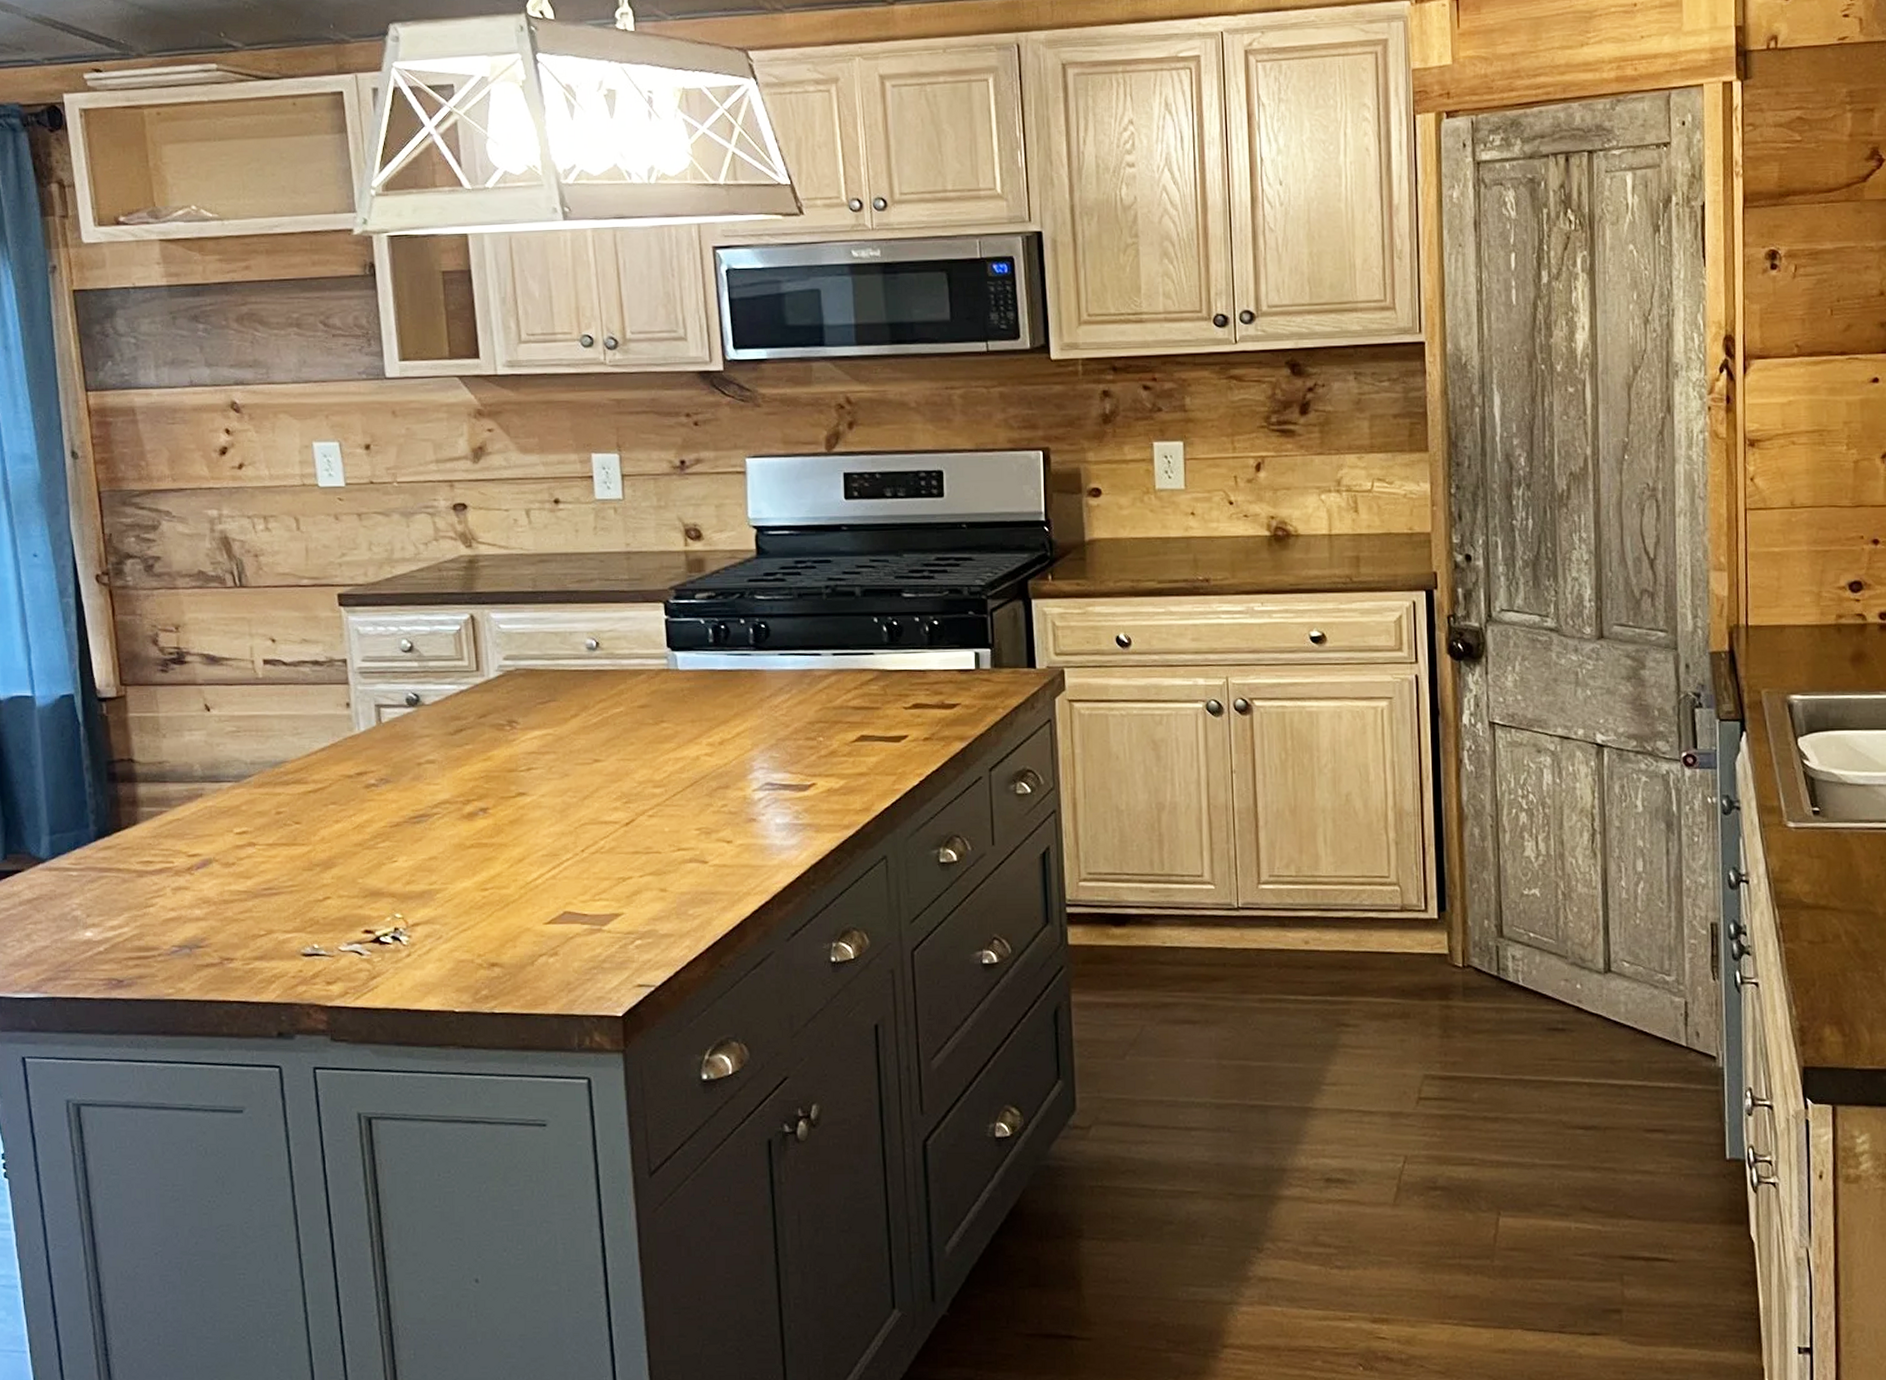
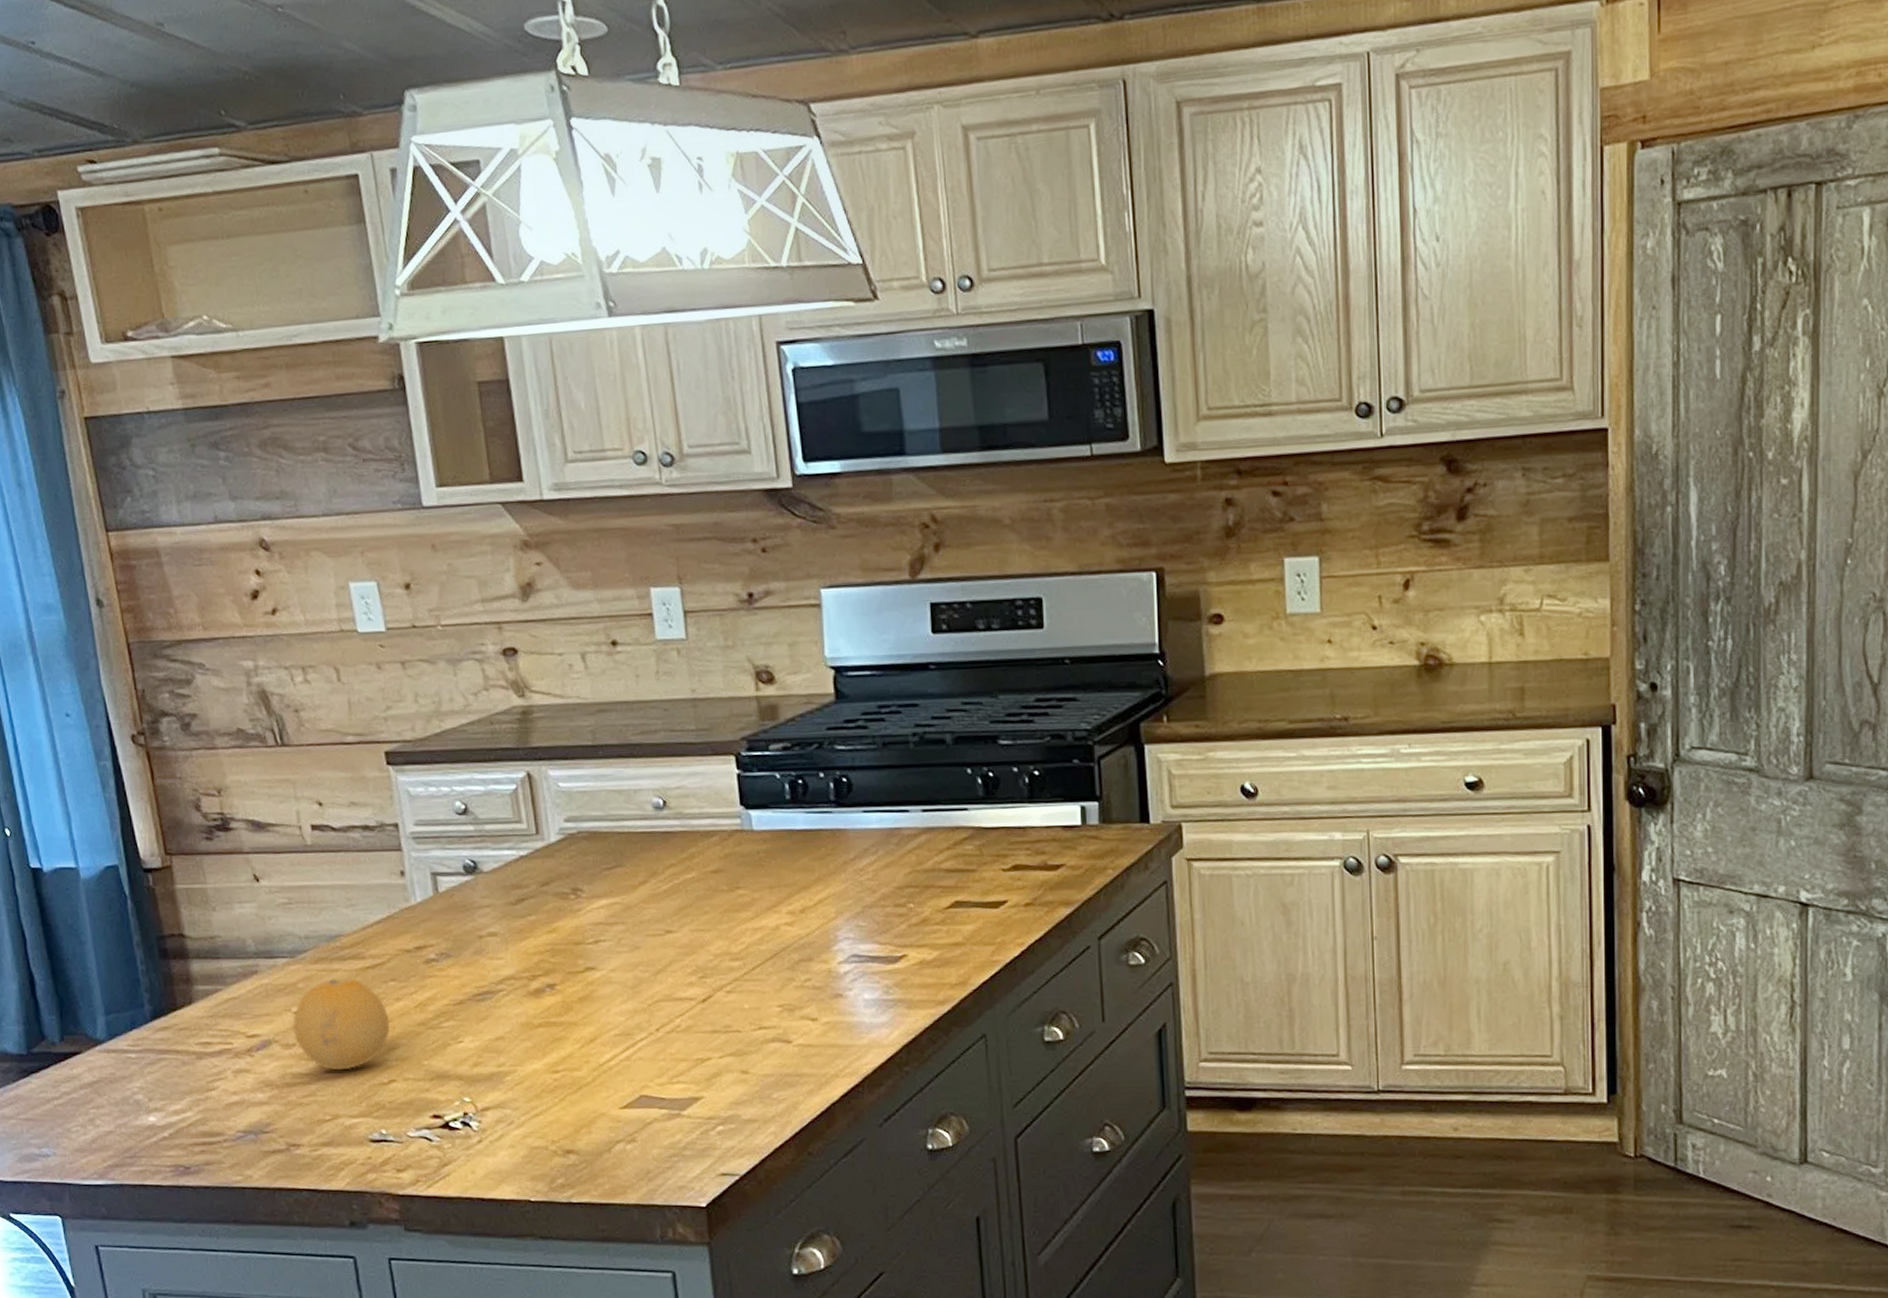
fruit: none [233,801,329,888] -> present [292,978,391,1071]

